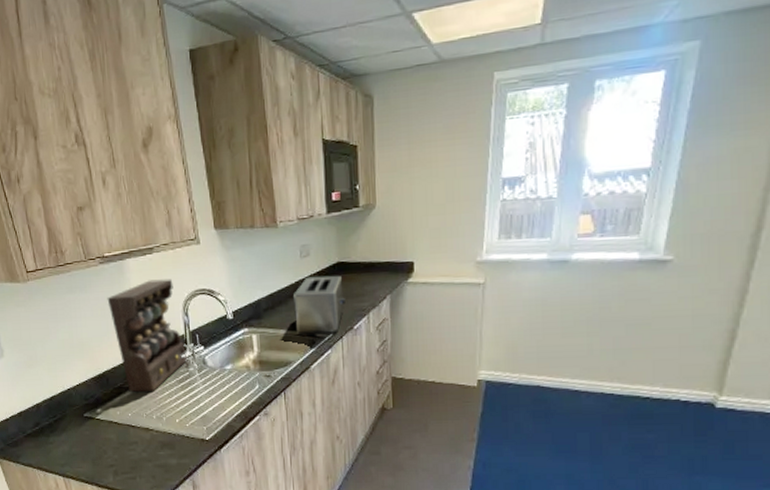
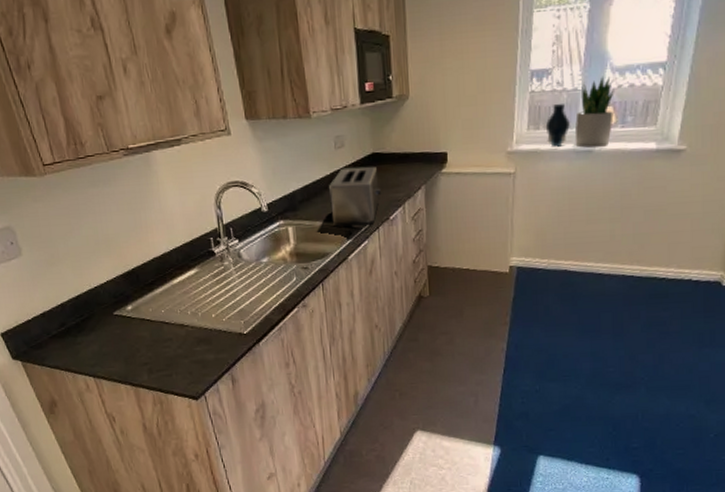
spice rack: present [107,279,187,392] -> none [133,171,221,288]
vase: none [517,212,544,258] -> present [545,104,570,148]
planter: none [549,183,593,259] -> present [574,76,614,149]

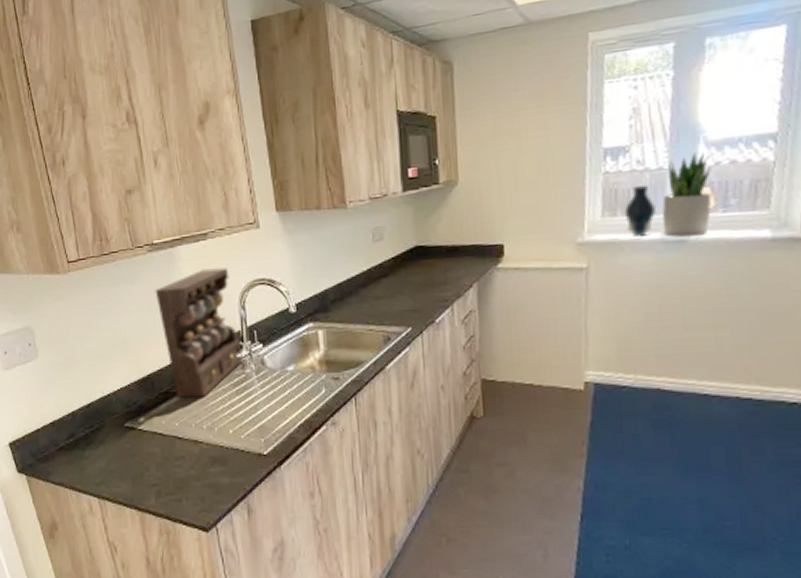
spice rack: none [133,171,221,288] -> present [155,267,243,398]
toaster: present [329,166,381,227] -> none [365,260,425,331]

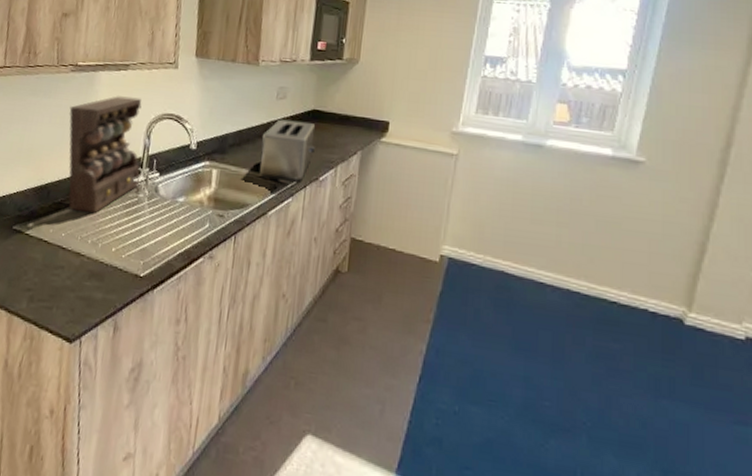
toaster: none [365,260,425,331] -> present [259,119,316,182]
vase: present [624,186,656,238] -> none [494,93,521,137]
planter: present [662,152,712,238] -> none [524,73,570,145]

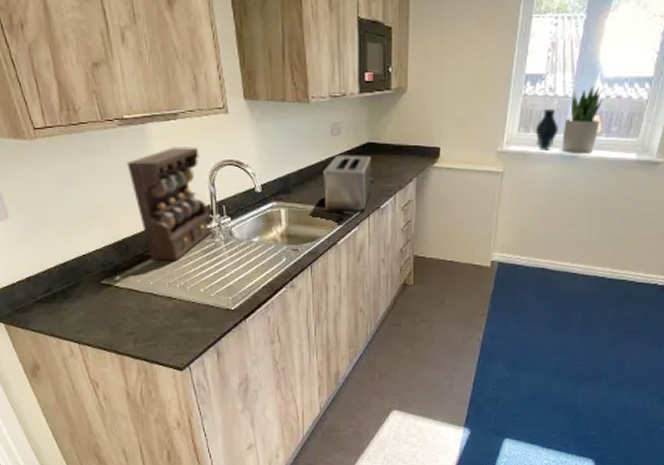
vase: none [494,93,521,137] -> present [535,109,558,152]
planter: none [524,73,570,145] -> present [561,85,602,155]

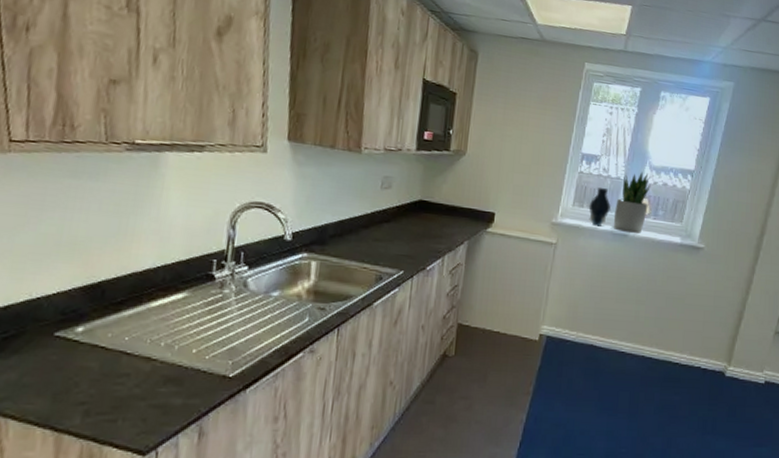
spice rack: present [126,147,213,260] -> none [126,181,224,312]
toaster: present [323,155,374,212] -> none [363,209,423,272]

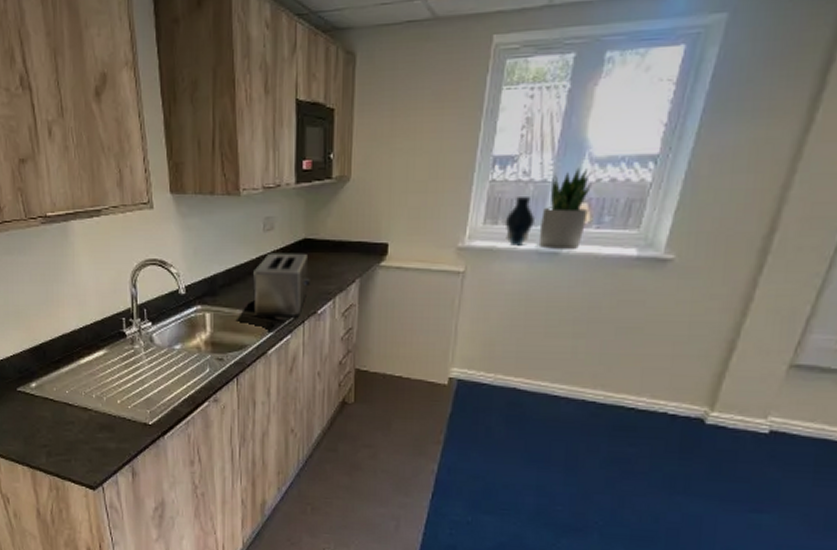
toaster: none [363,209,423,272] -> present [253,253,310,318]

